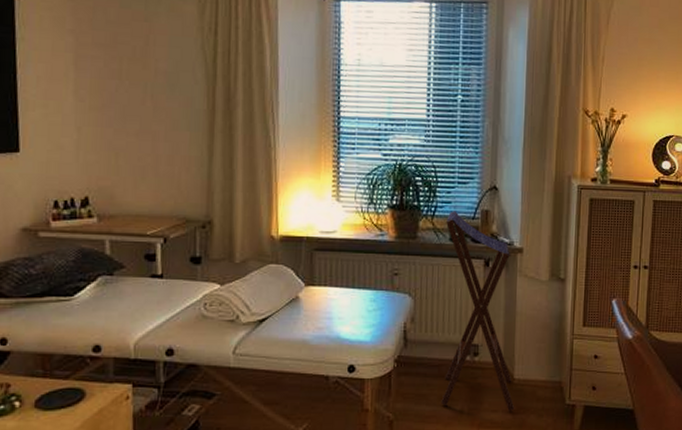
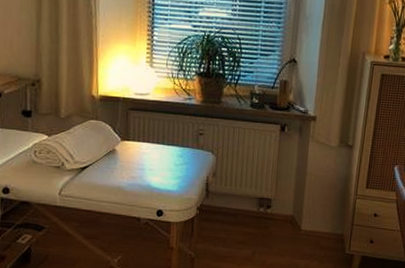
stool: present [441,211,515,411] -> none [236,80,304,256]

